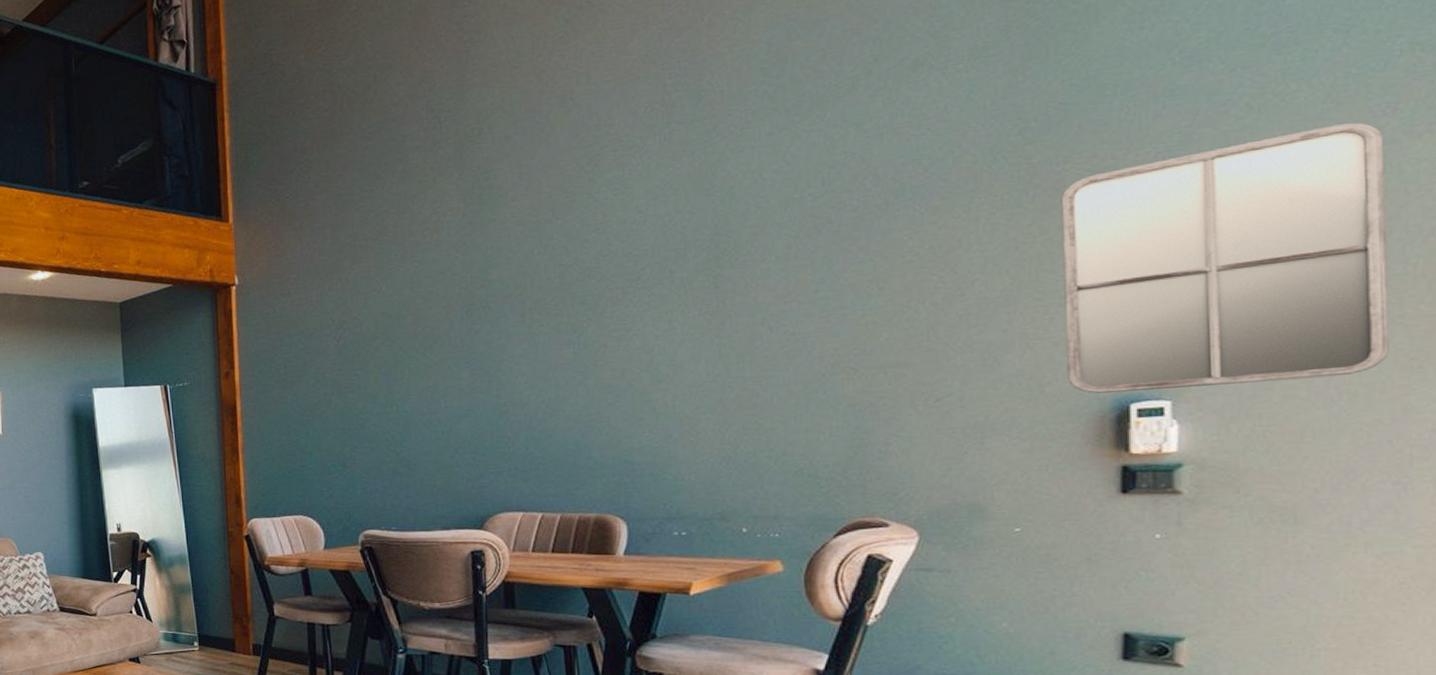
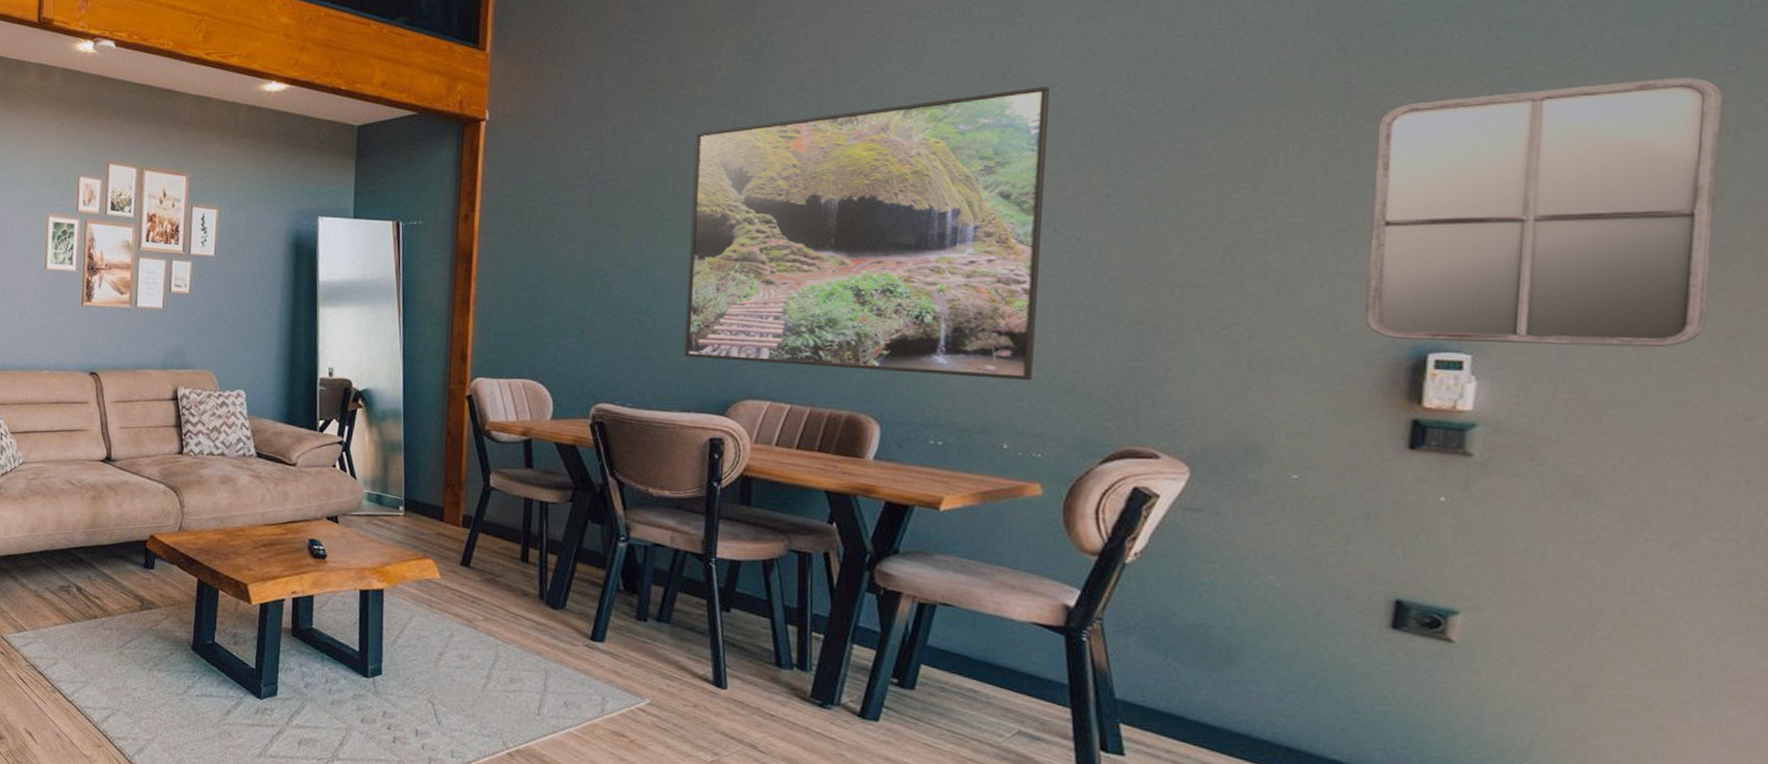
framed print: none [429,198,763,480] -> present [684,87,1051,380]

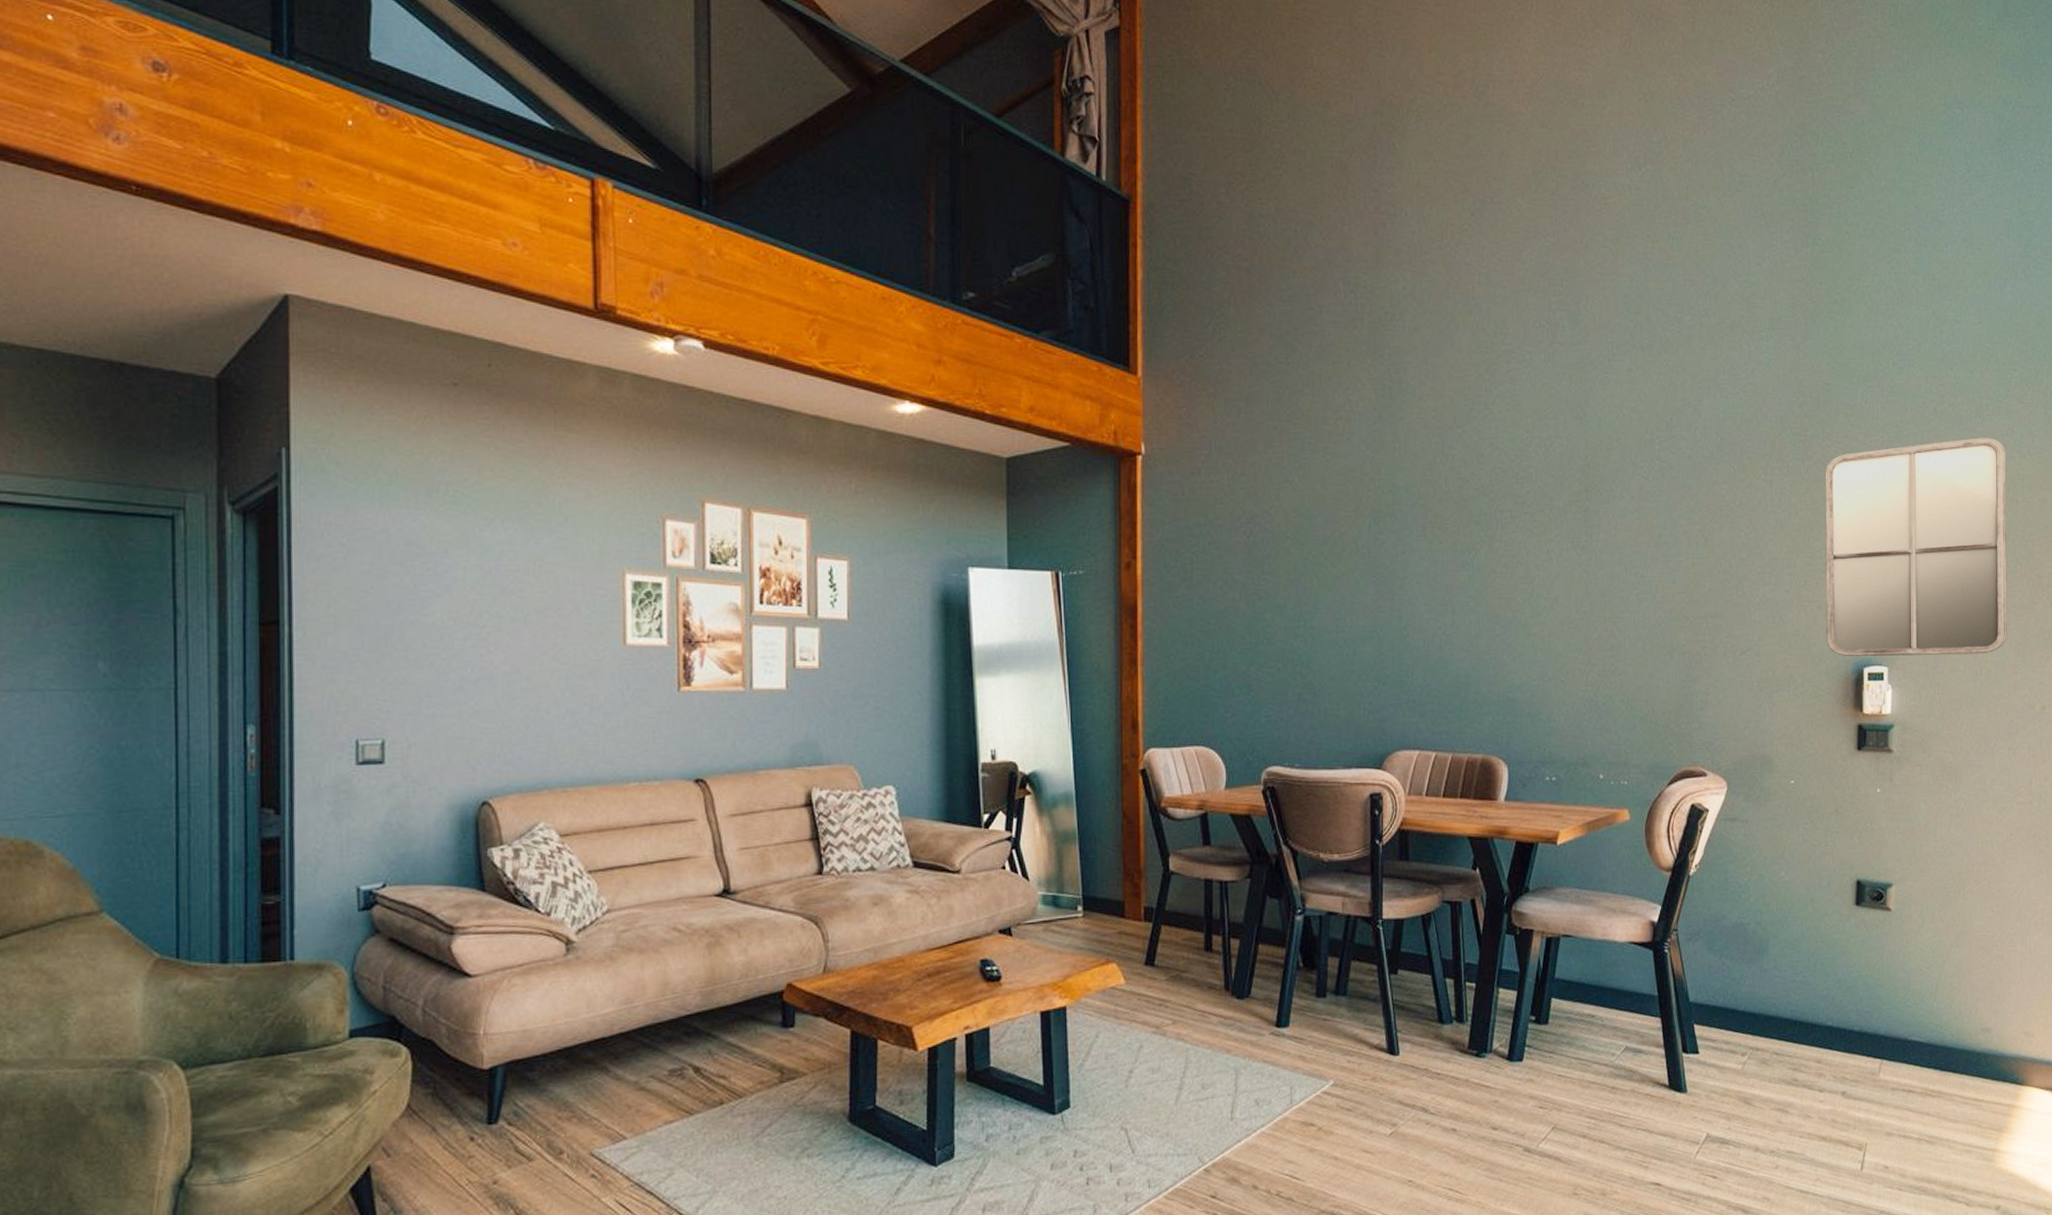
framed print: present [684,87,1051,380] -> none [1340,432,1617,712]

